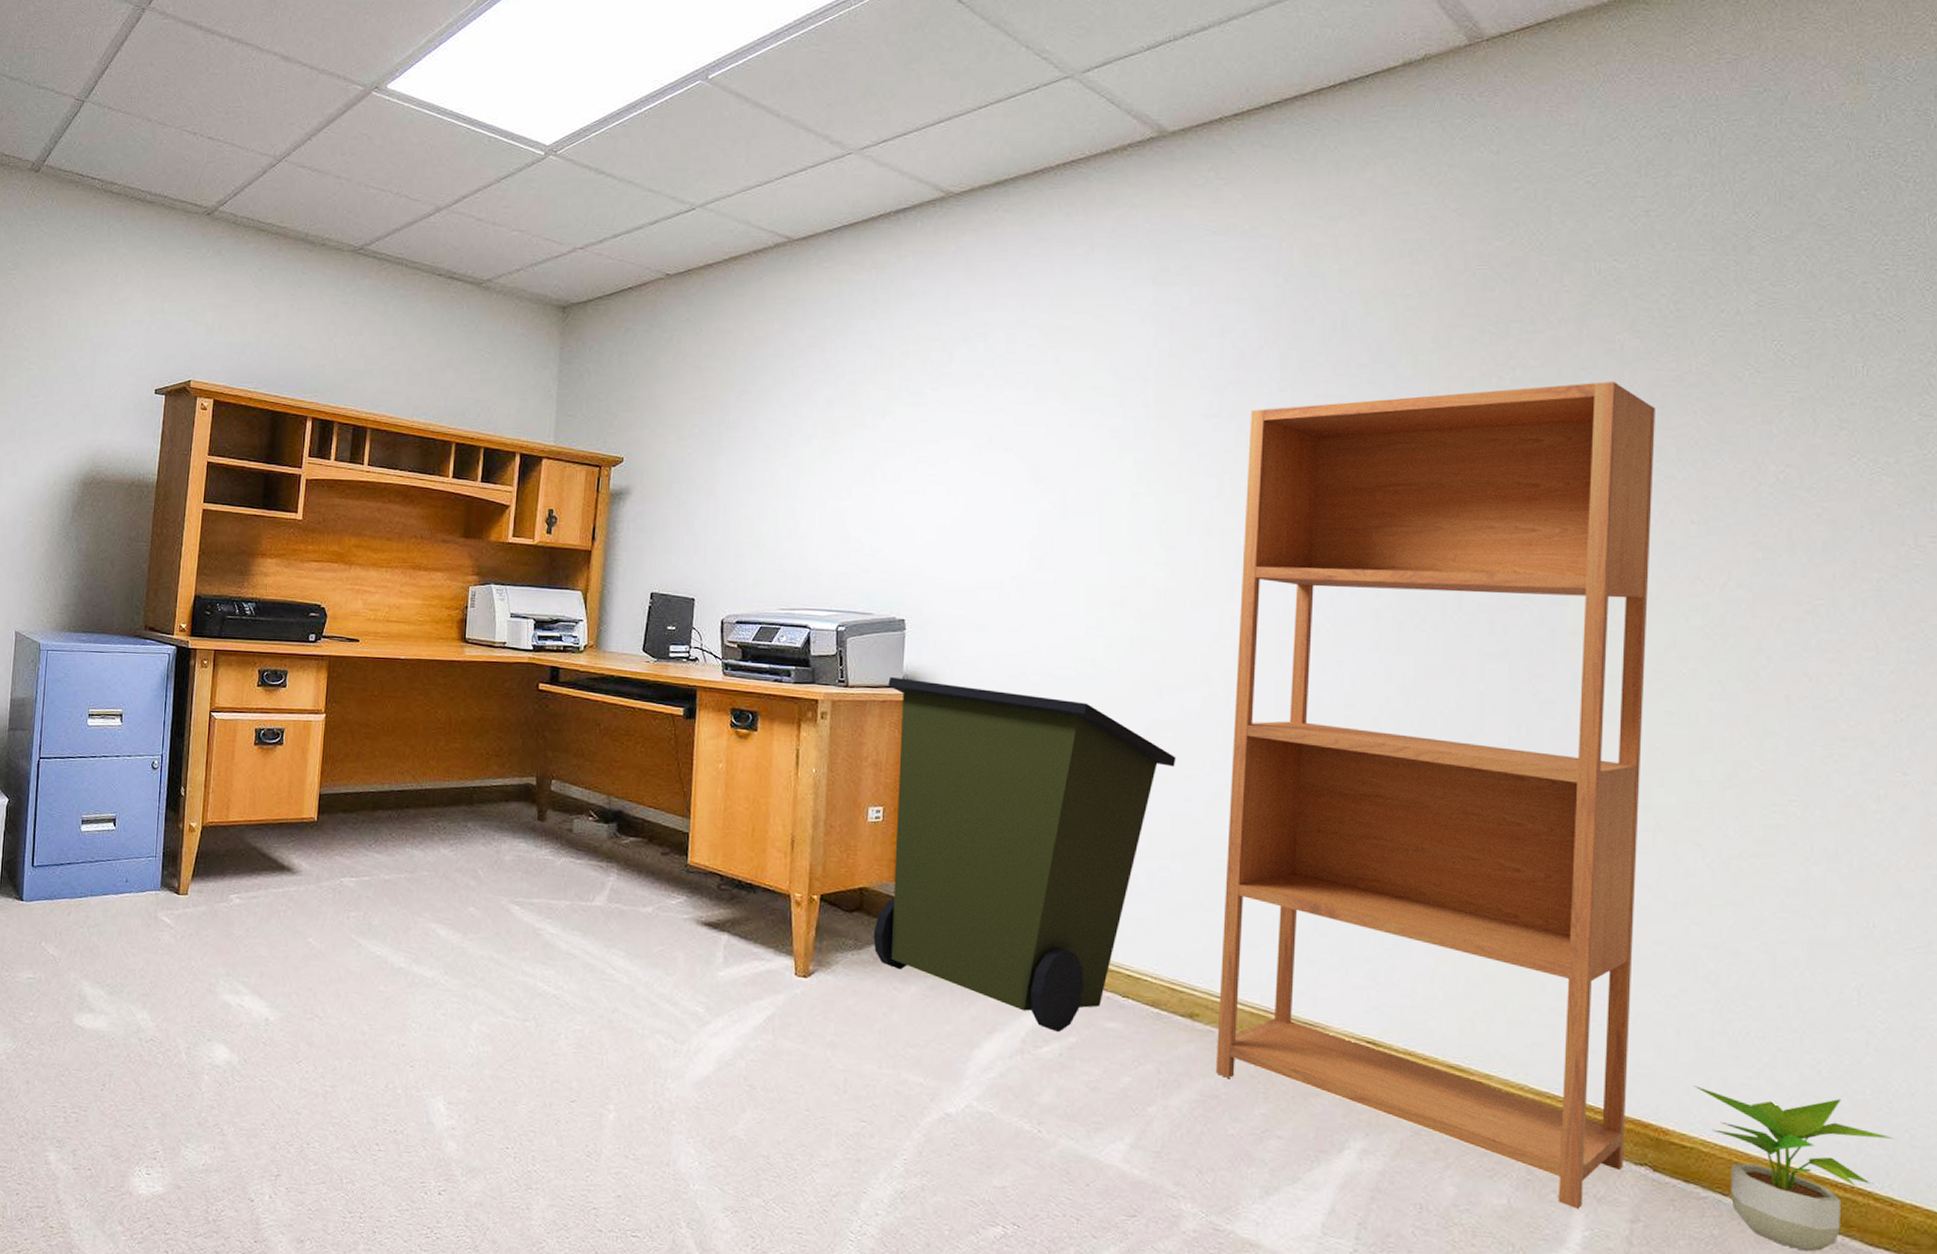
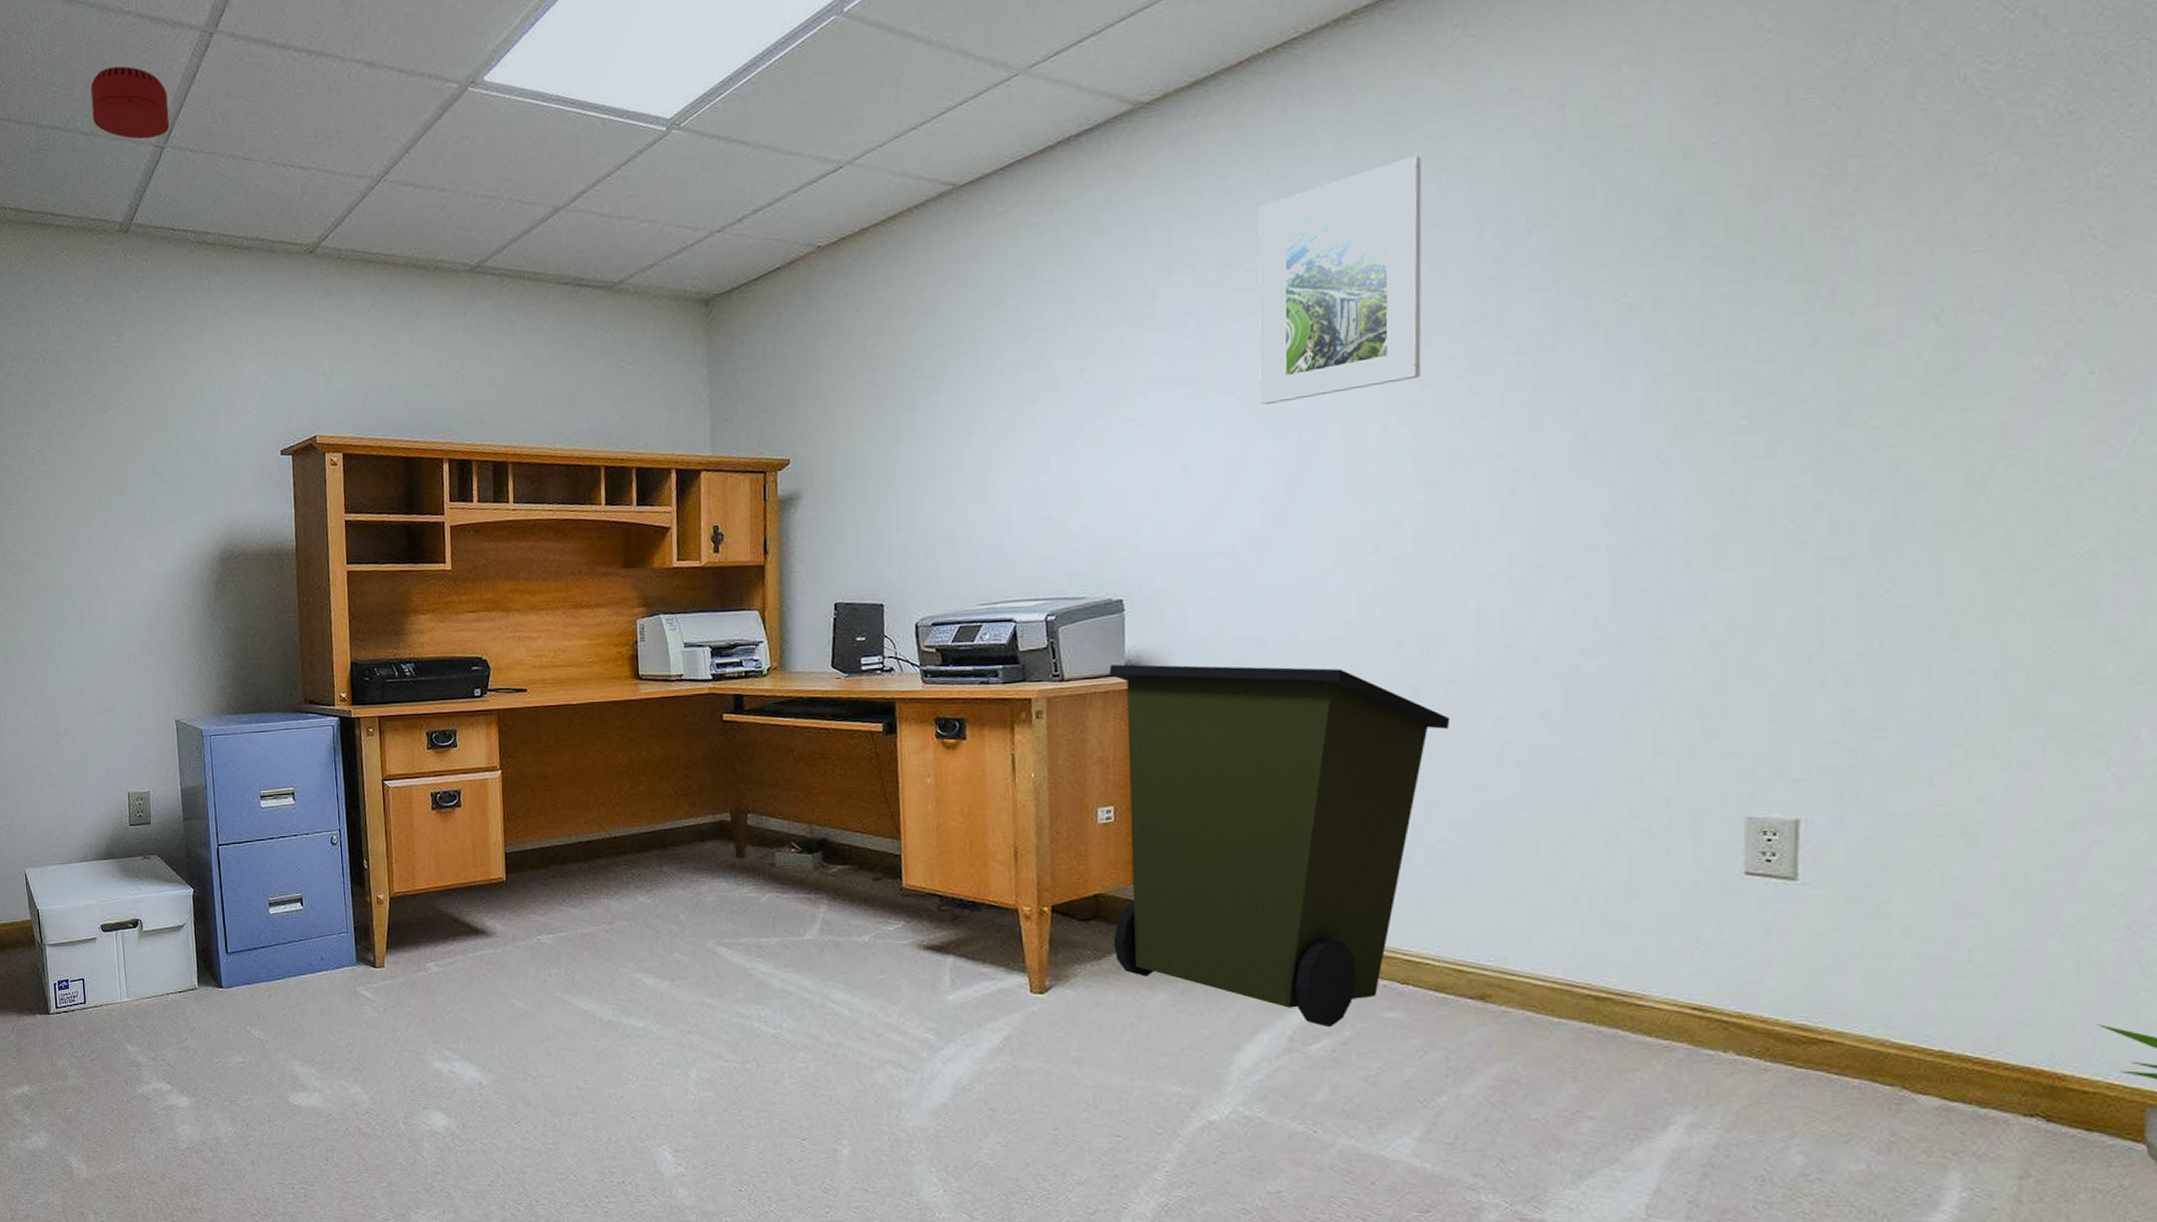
smoke detector: none [21,24,95,91] -> present [90,66,170,139]
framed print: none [1034,270,1178,464] -> present [1258,156,1422,405]
bookcase: present [1216,381,1655,1209] -> none [1514,212,2041,1169]

